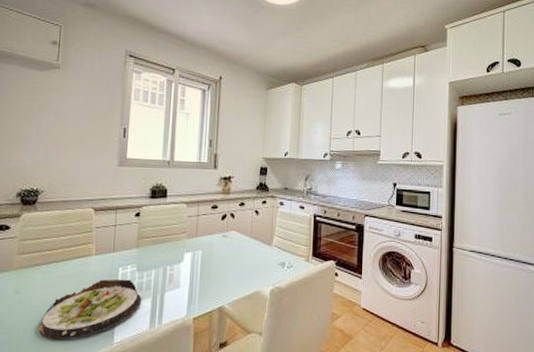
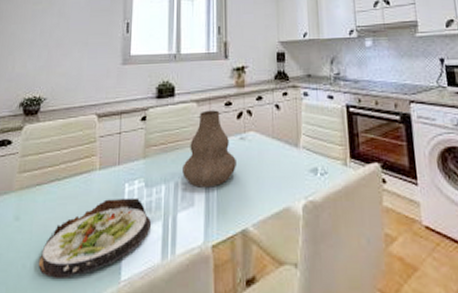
vase: none [171,211,218,274] -> present [182,110,236,188]

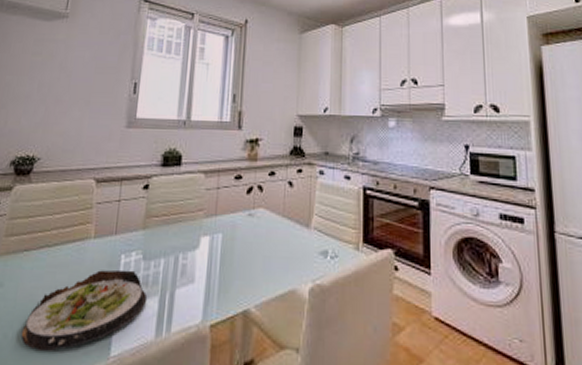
vase: present [182,110,236,188] -> none [184,183,243,265]

